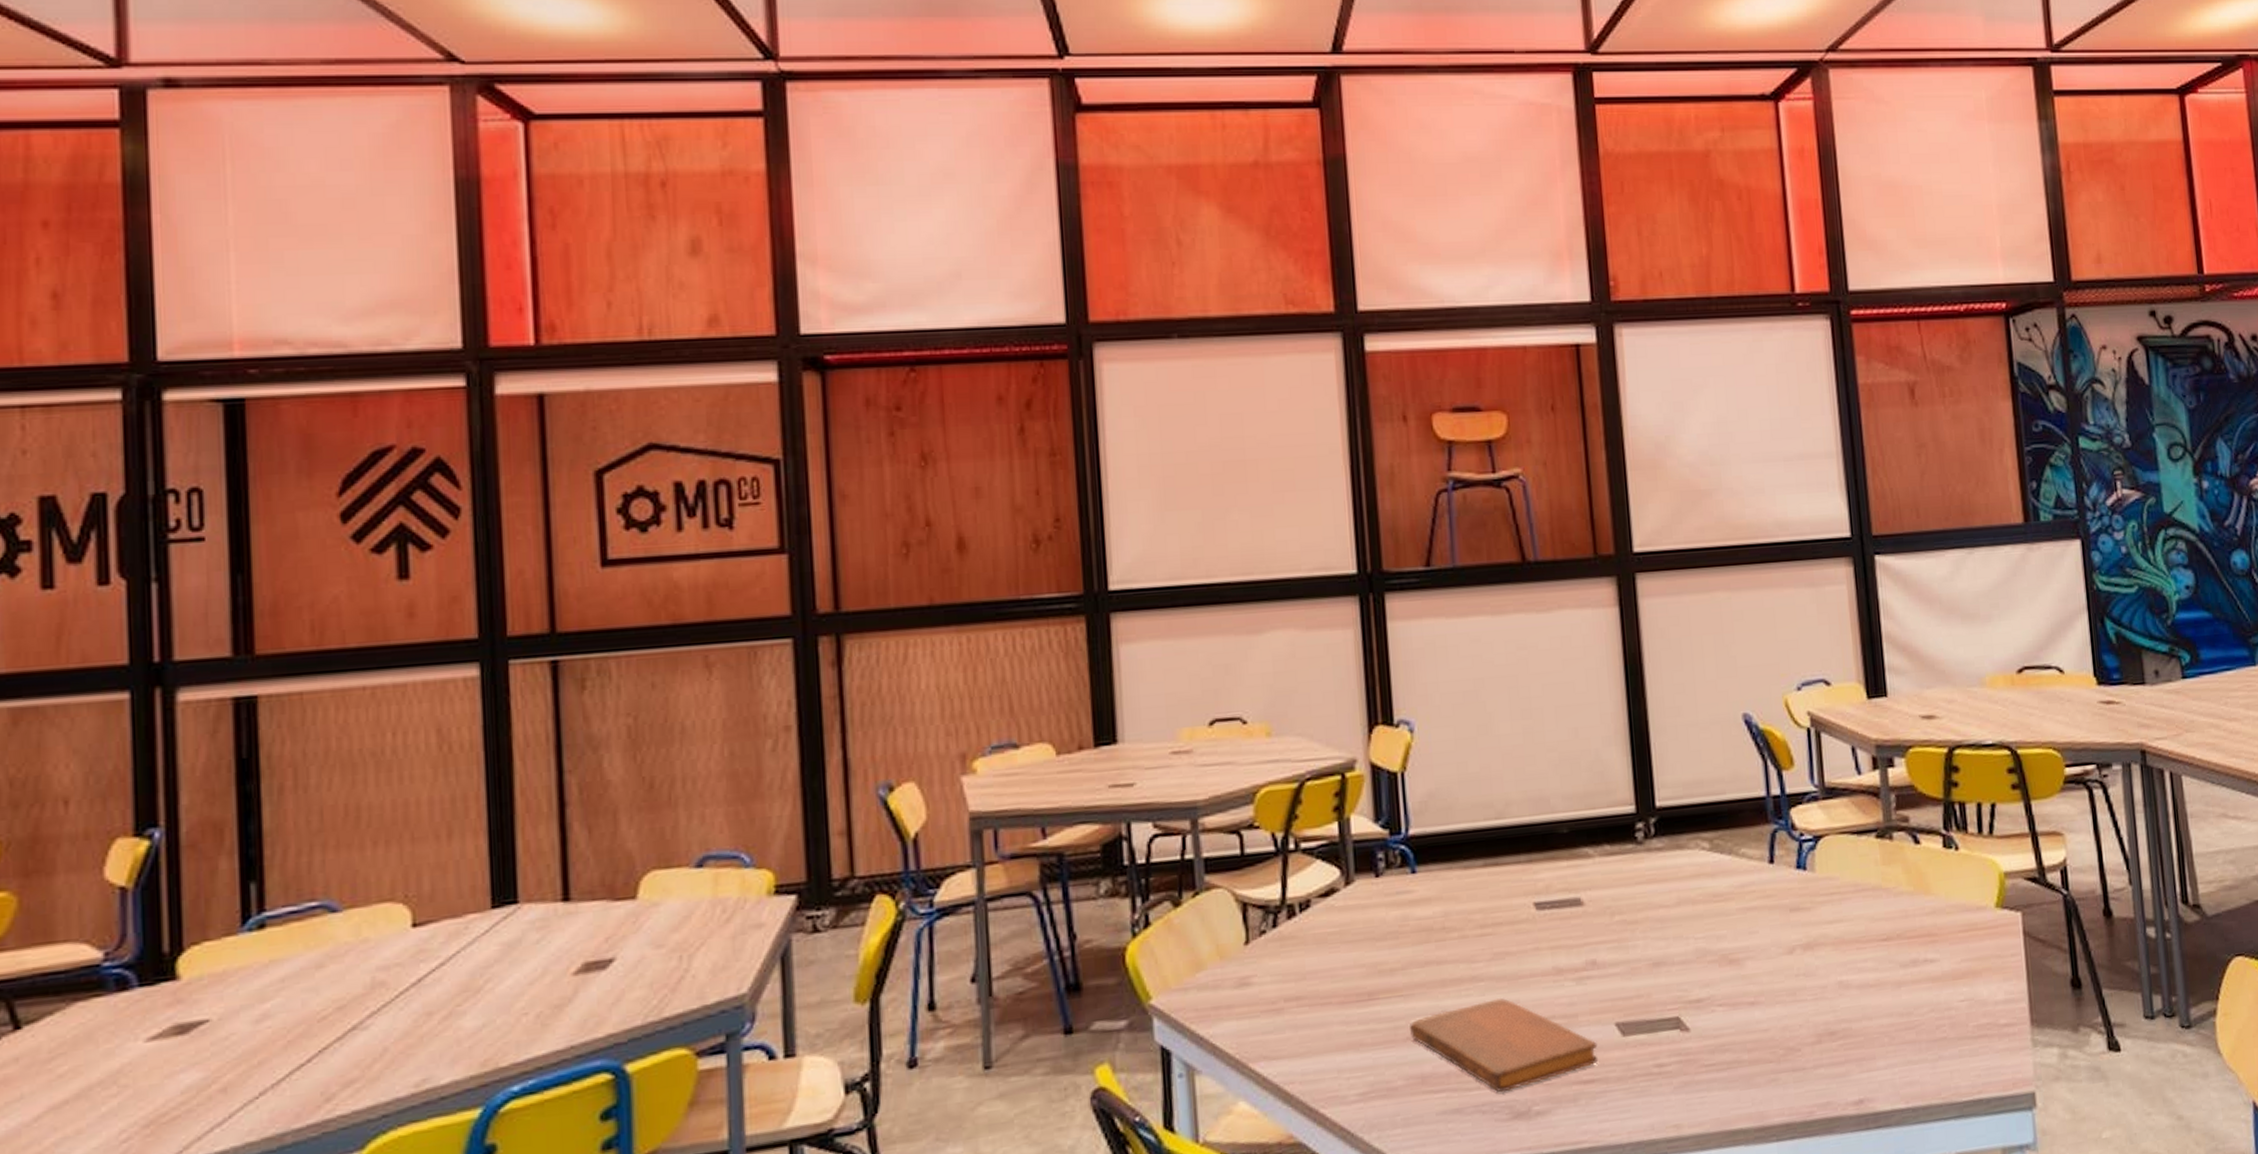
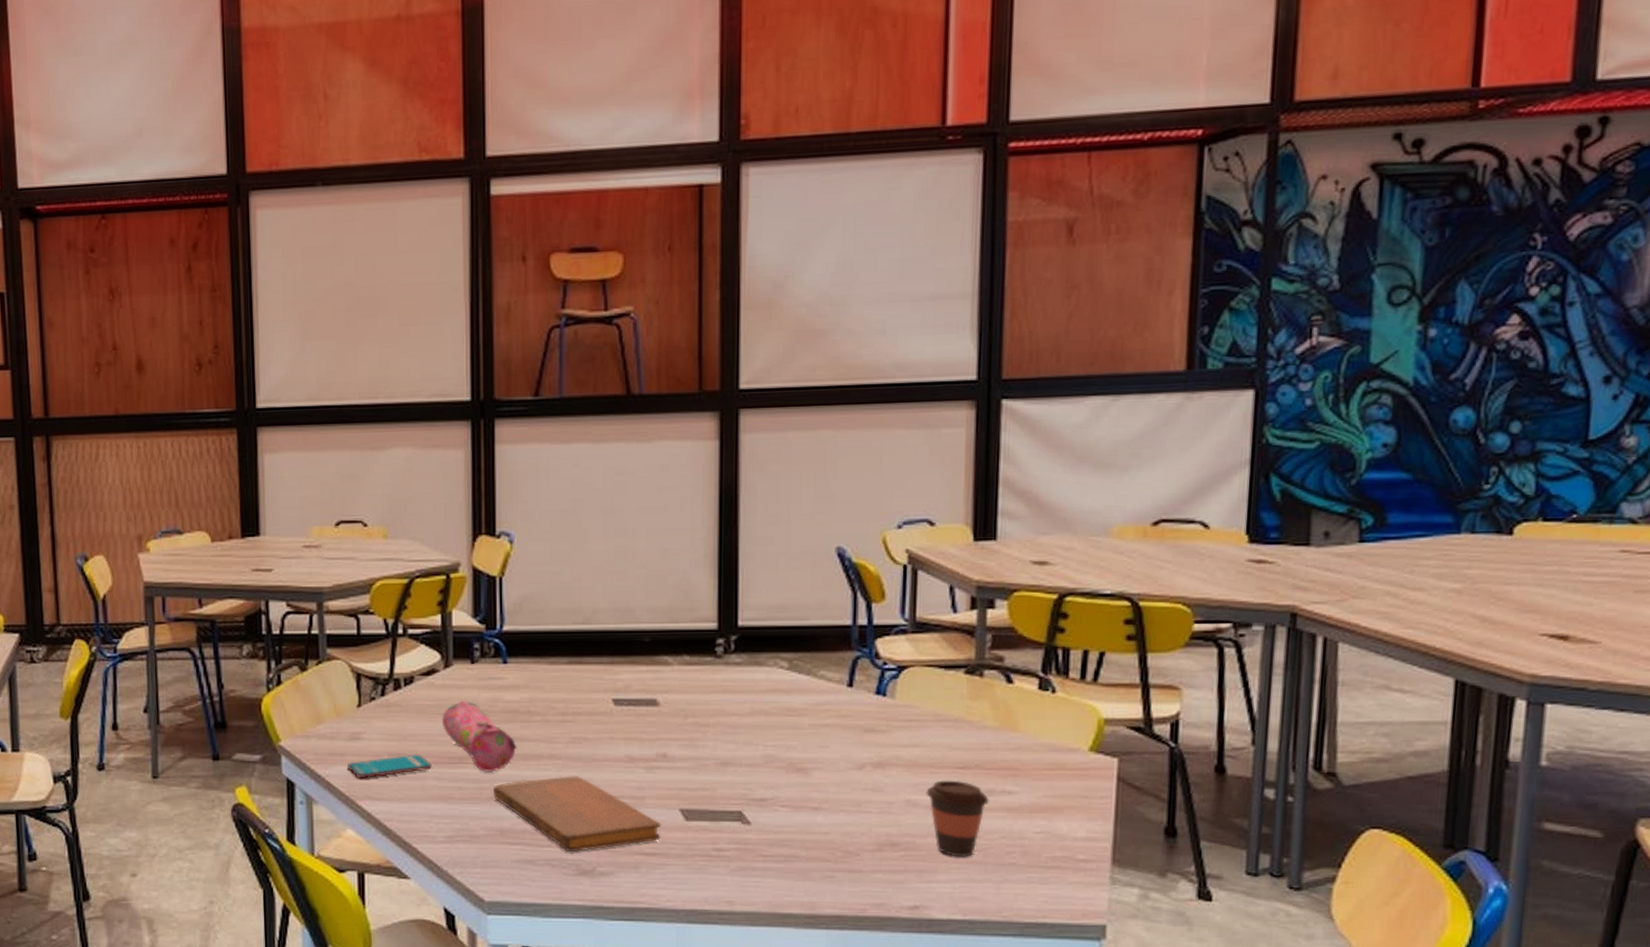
smartphone: none [1236,994,1339,1035] -> present [348,754,433,779]
pencil case: none [1346,922,1434,1008] -> present [442,701,517,772]
coffee cup: none [1855,953,1914,1039] -> present [926,780,989,857]

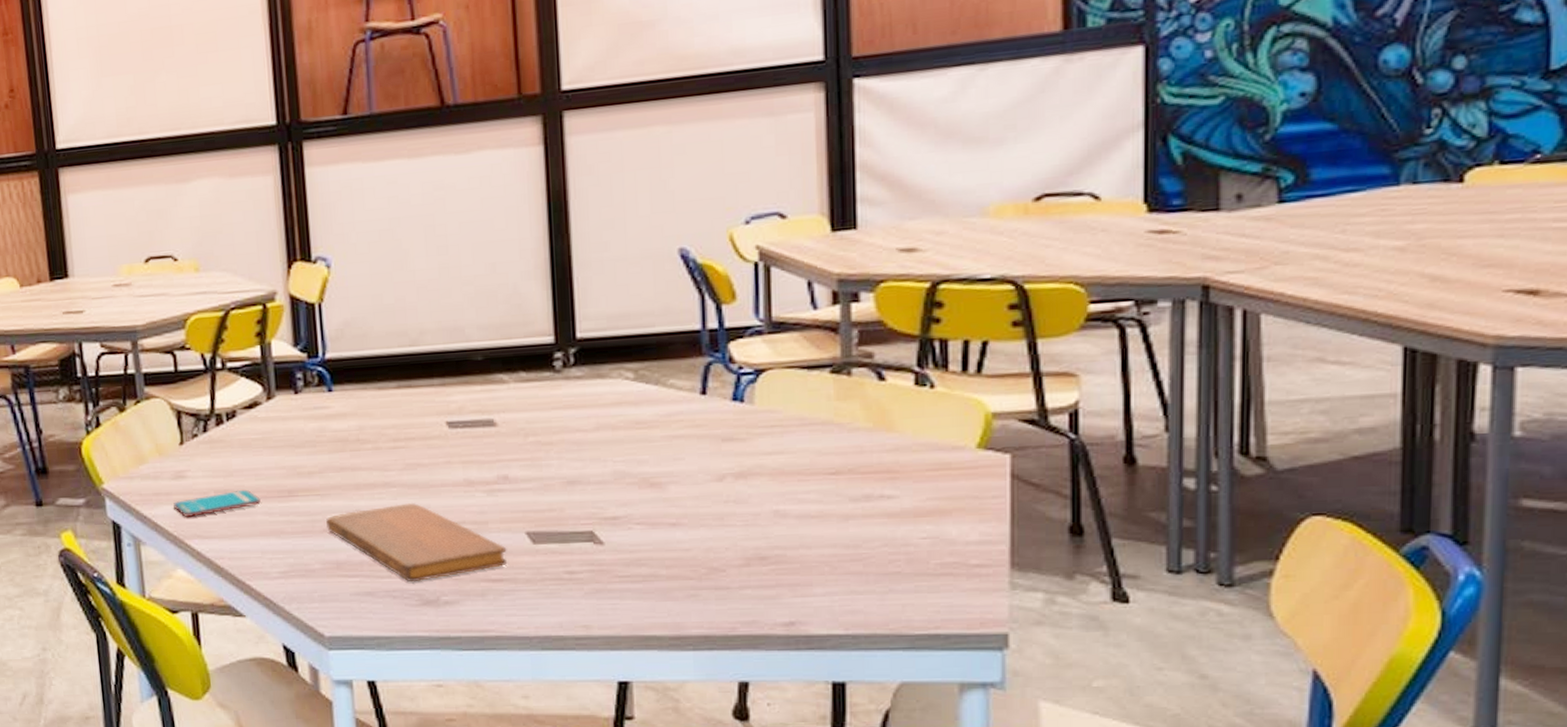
pencil case: present [442,701,517,772] -> none [268,432,349,504]
coffee cup: present [926,780,989,857] -> none [795,486,866,568]

